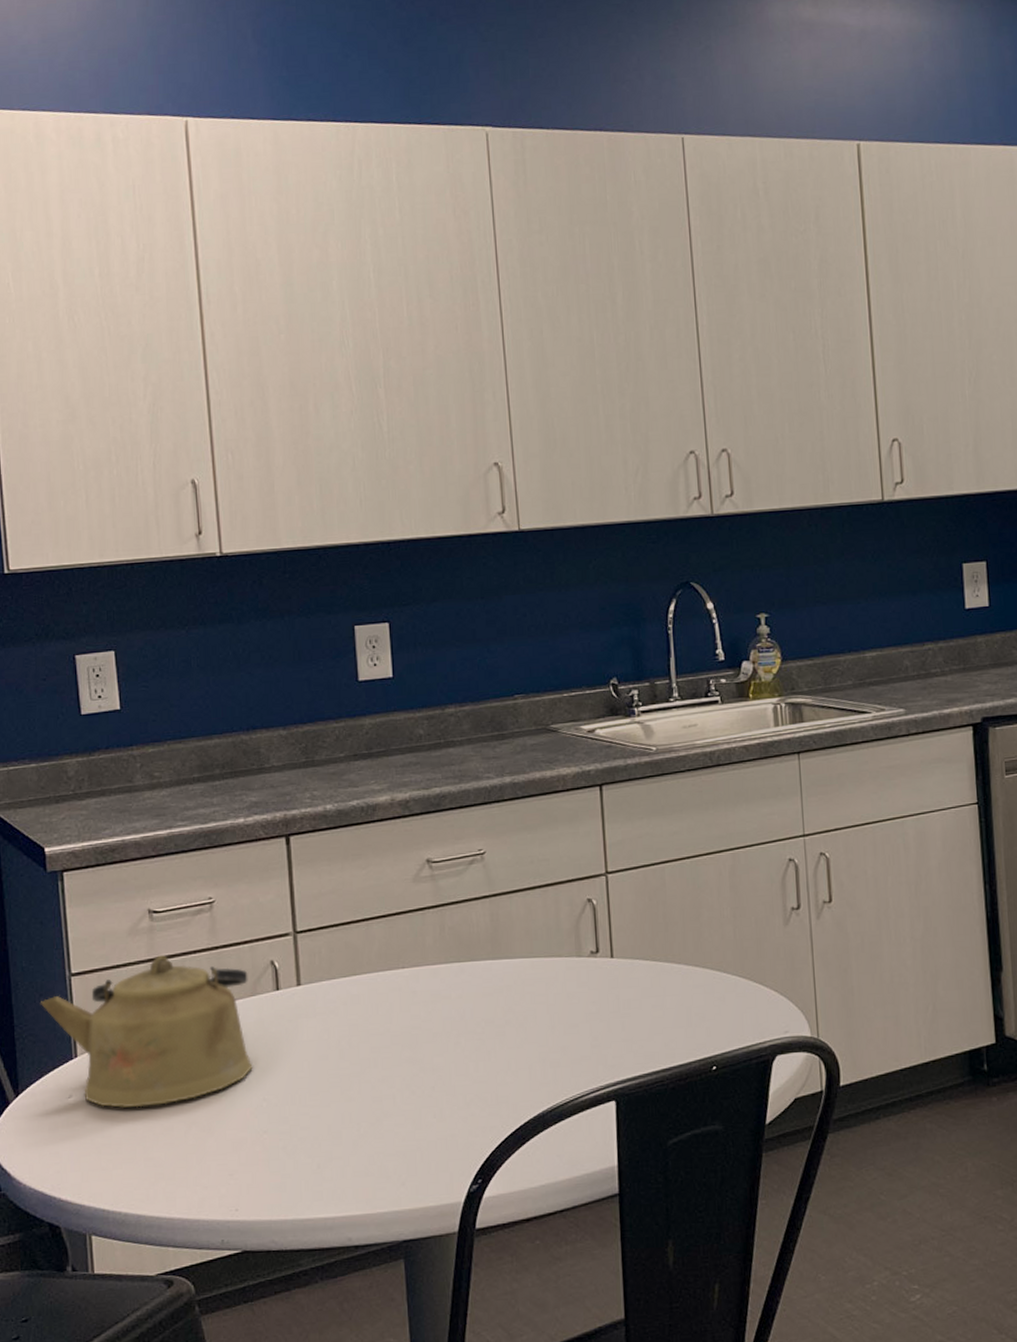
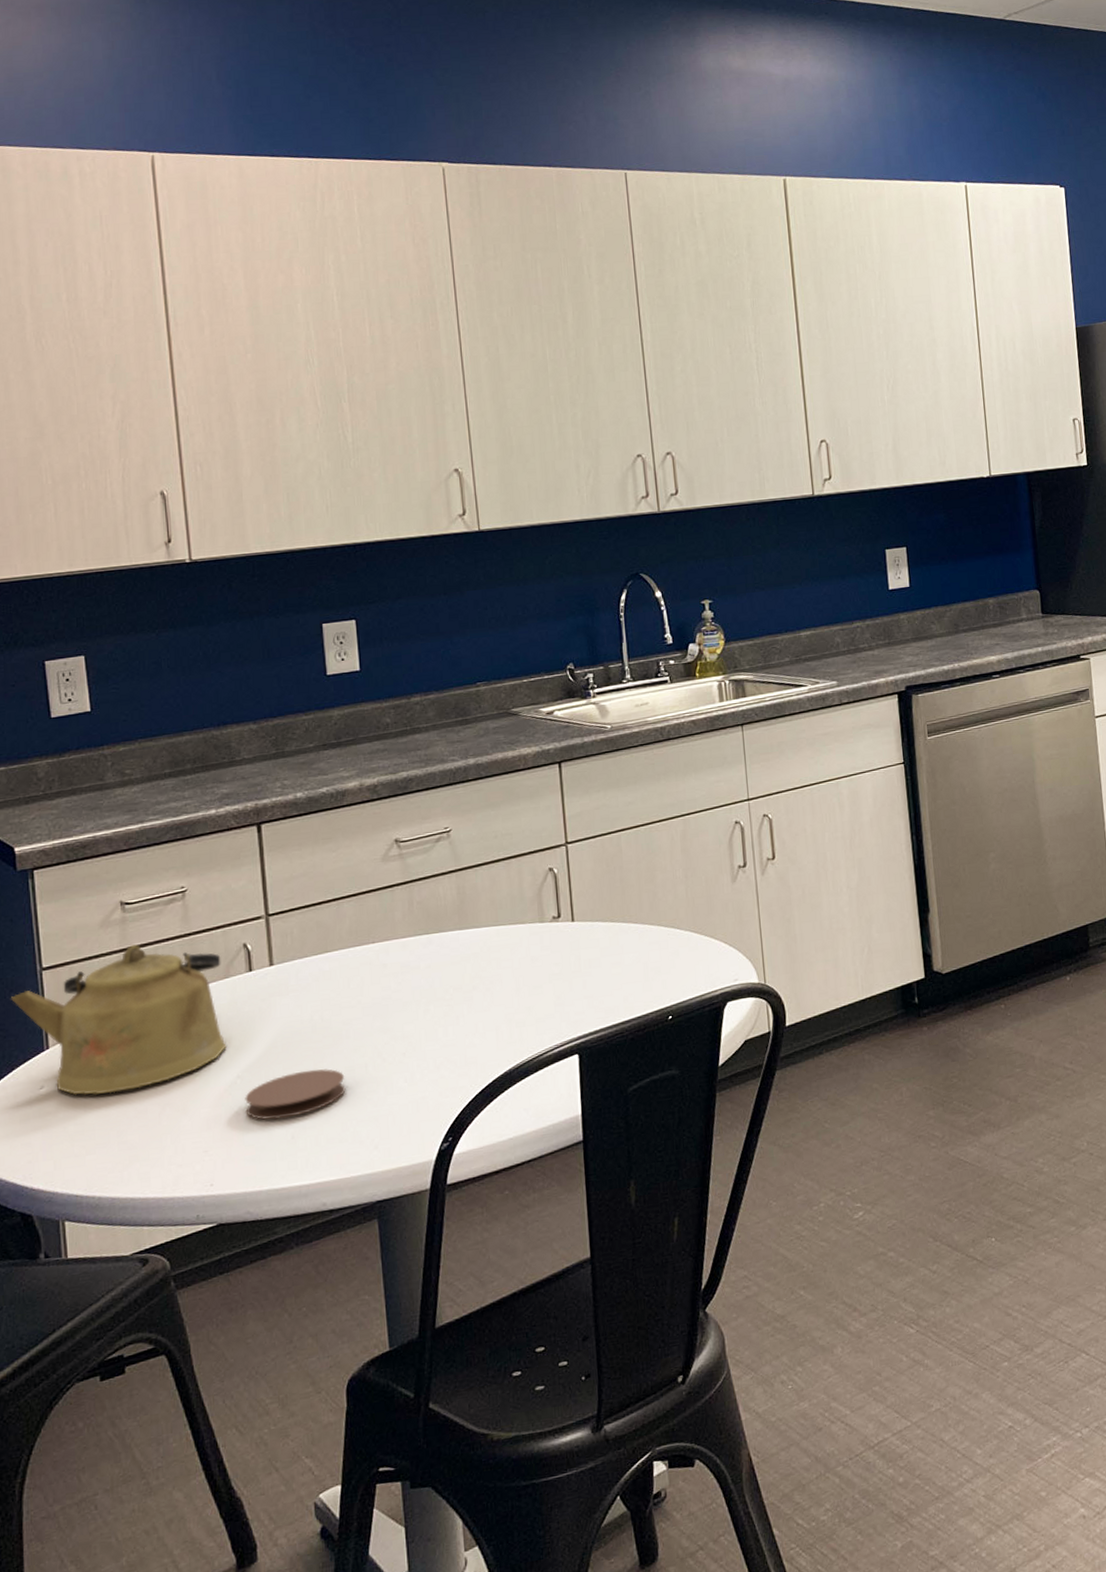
coaster: none [271,1097,373,1147] -> present [245,1069,346,1120]

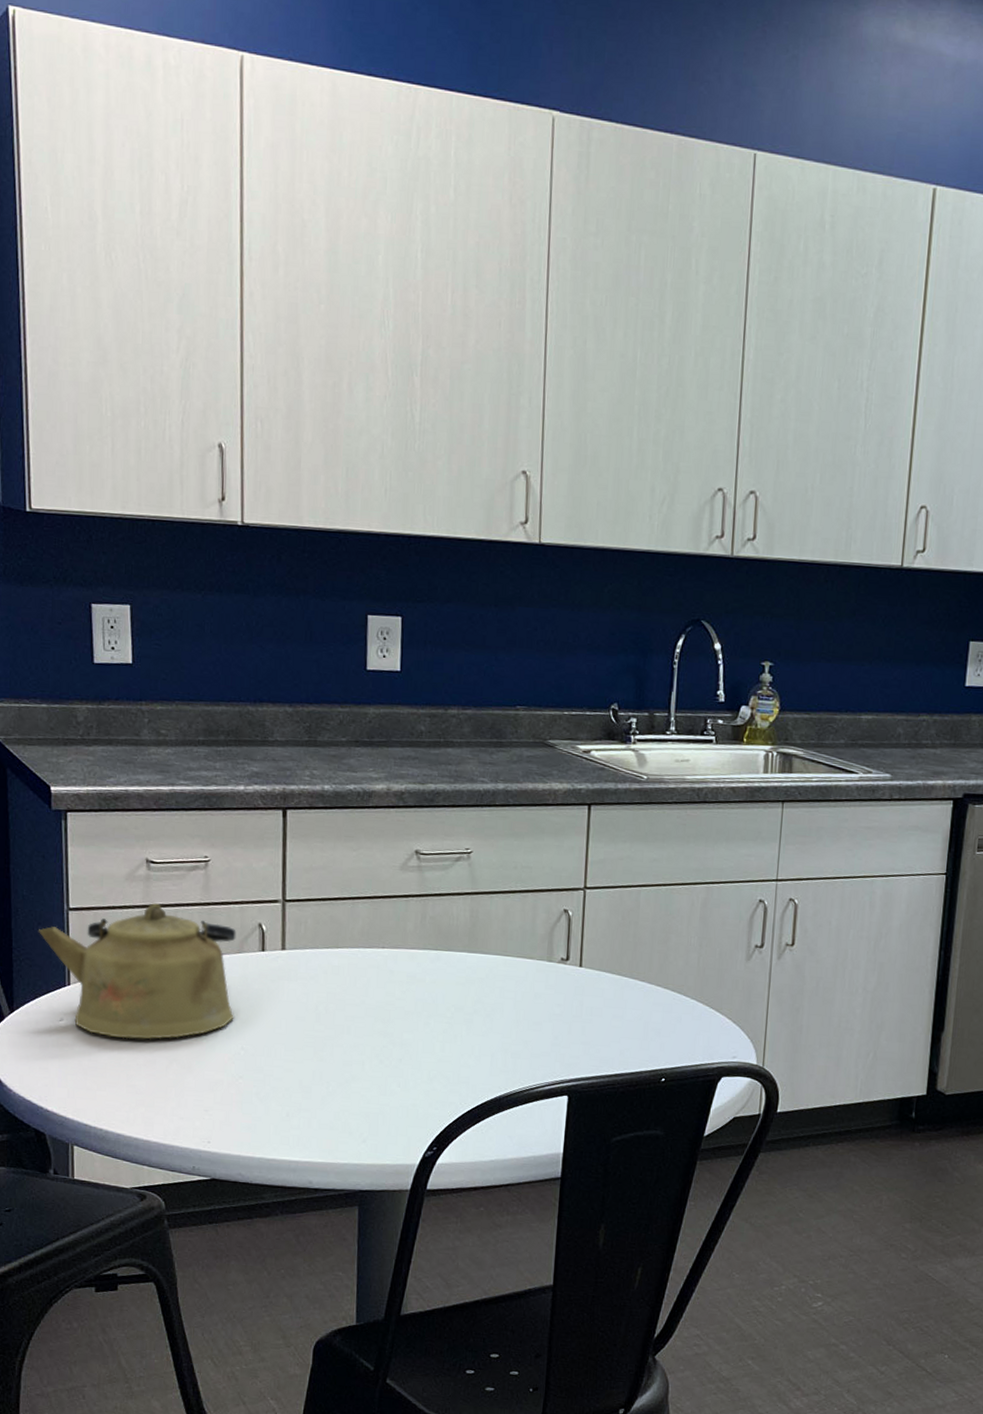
coaster: present [245,1069,346,1120] -> none [246,1055,342,1097]

